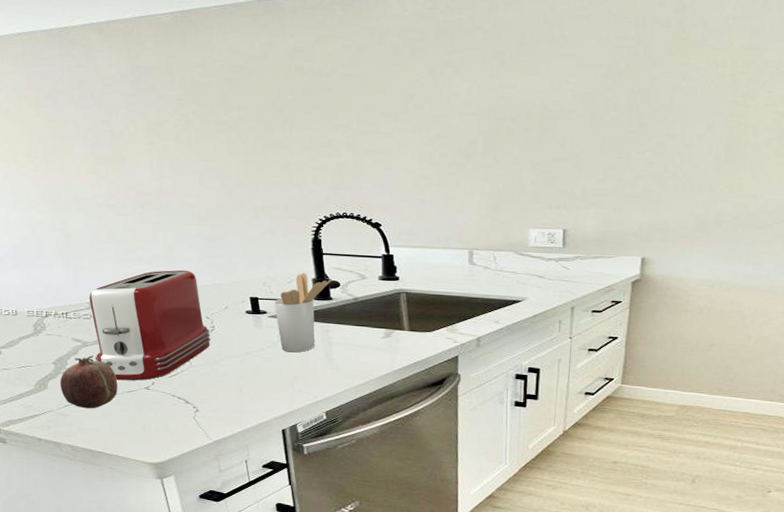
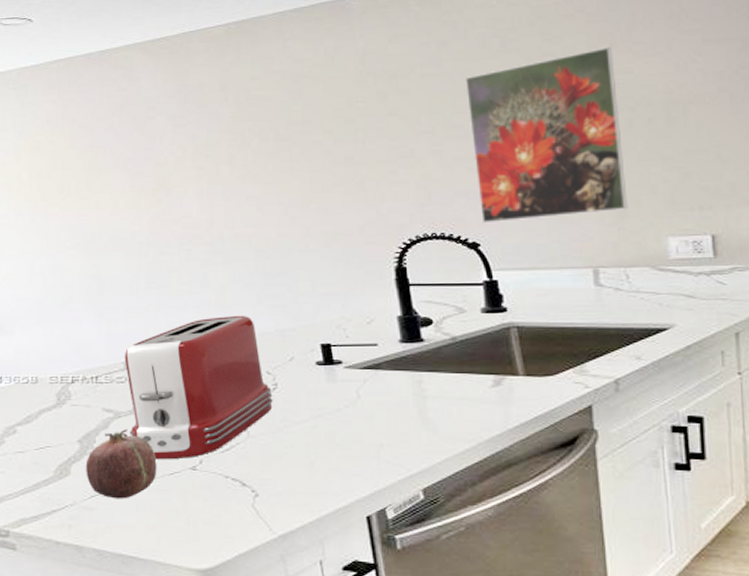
utensil holder: present [274,273,332,353] -> none [351,310,422,412]
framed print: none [378,62,502,208] -> present [465,46,628,224]

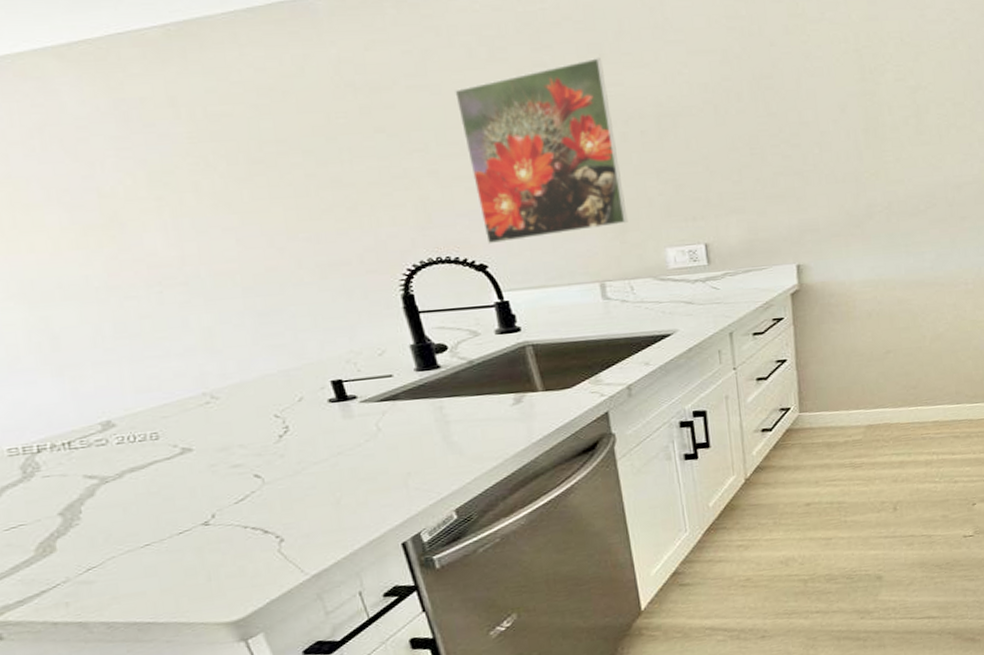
fruit: present [85,429,157,499] -> none [73,494,163,569]
toaster: present [124,315,273,460] -> none [100,358,286,521]

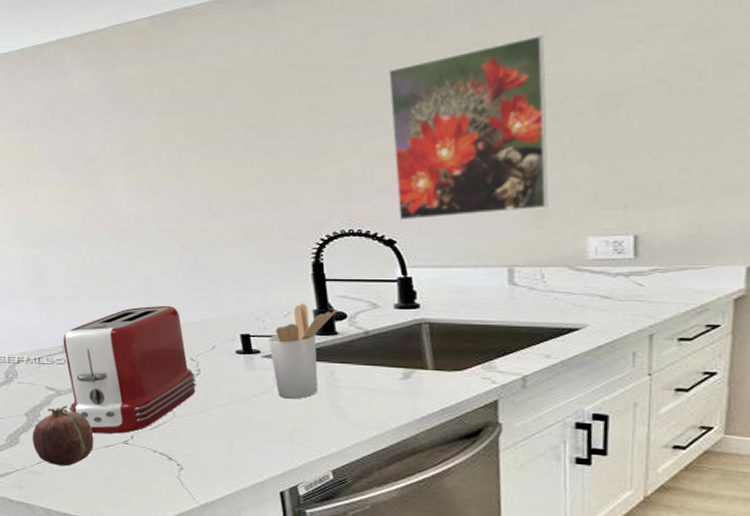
fruit: none [73,494,163,569] -> present [32,405,94,467]
toaster: none [100,358,286,521] -> present [63,305,196,434]
utensil holder: none [364,340,436,444] -> present [269,304,337,399]

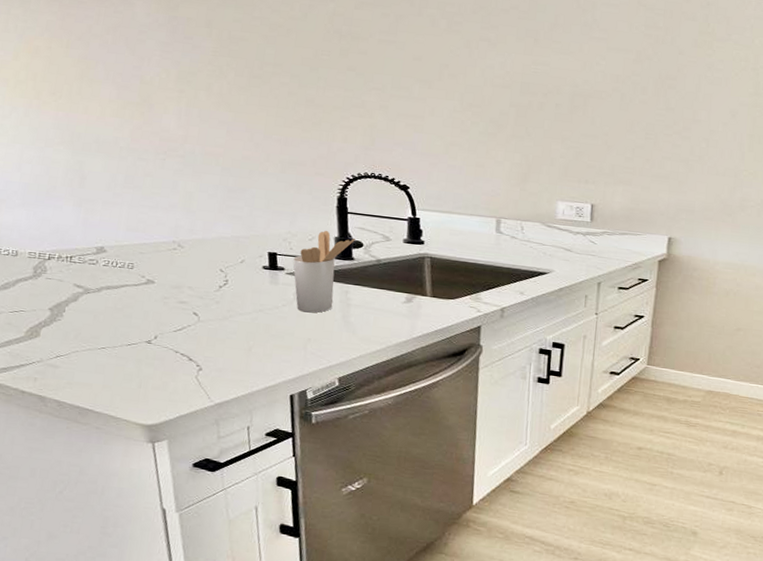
fruit: present [32,405,94,467] -> none [53,303,118,362]
toaster: present [63,305,196,434] -> none [95,219,223,334]
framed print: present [388,34,549,221] -> none [413,40,536,175]

